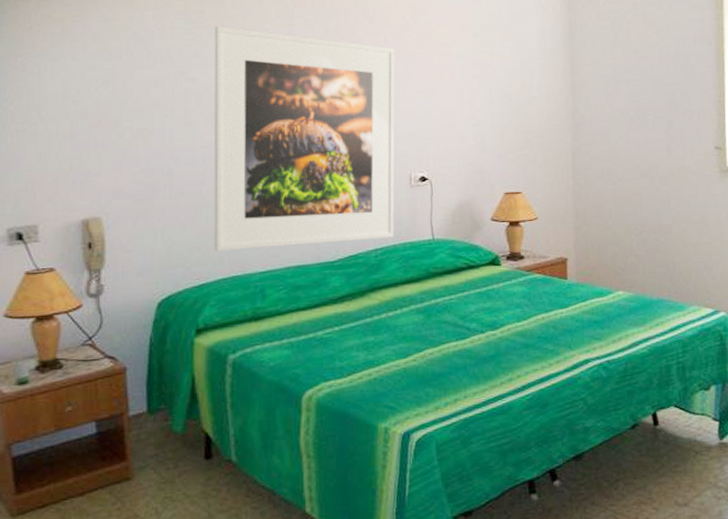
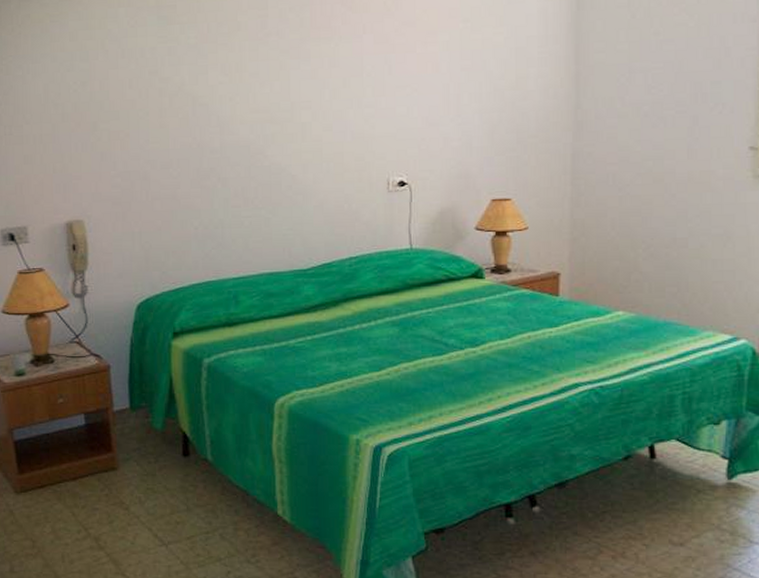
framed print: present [214,25,395,252] -> none [186,20,374,257]

